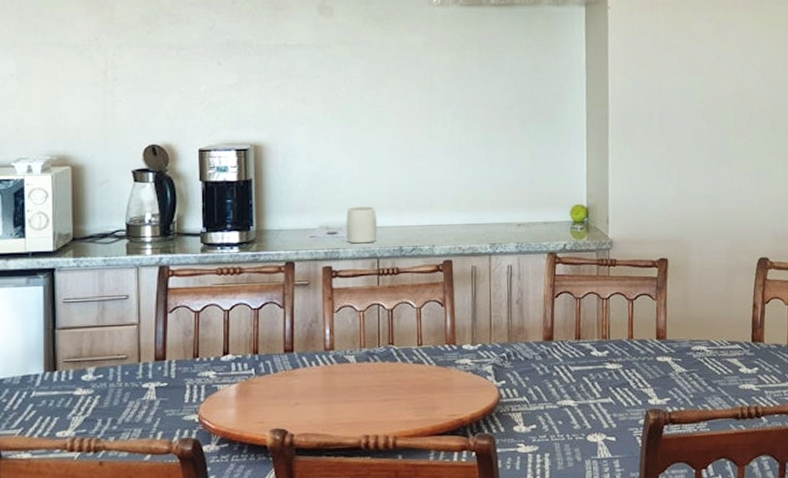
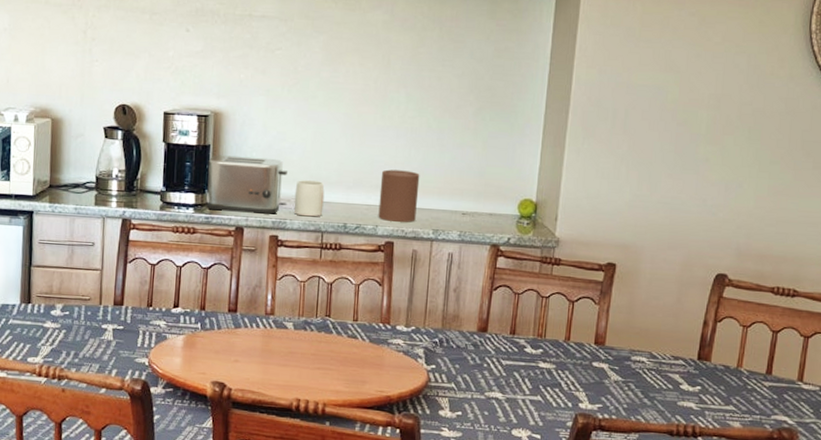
toaster: none [251,187,336,248] -> present [205,155,287,215]
pen holder: none [433,187,473,241] -> present [378,169,420,223]

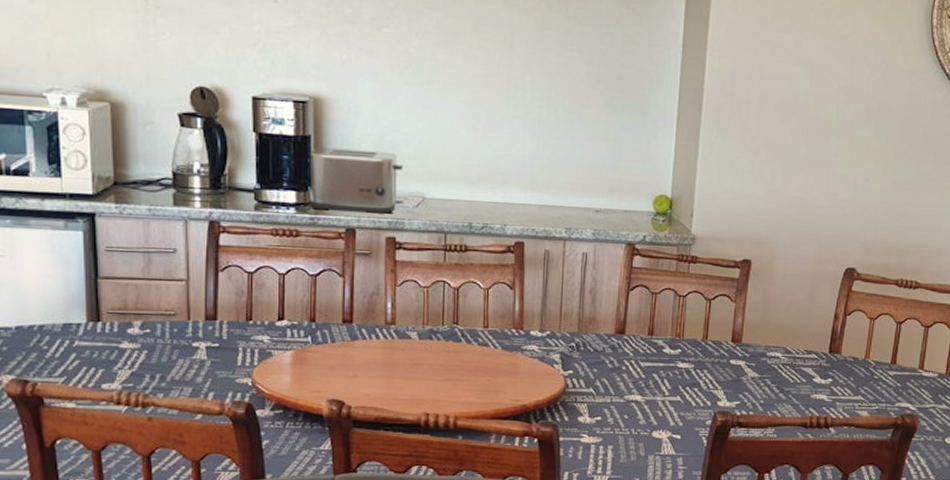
mug: present [294,180,325,217] -> none [412,175,446,216]
pen holder: present [378,169,420,223] -> none [506,163,550,222]

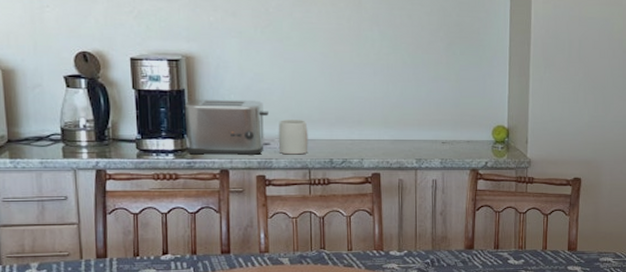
mug: none [412,175,446,216] -> present [278,120,308,155]

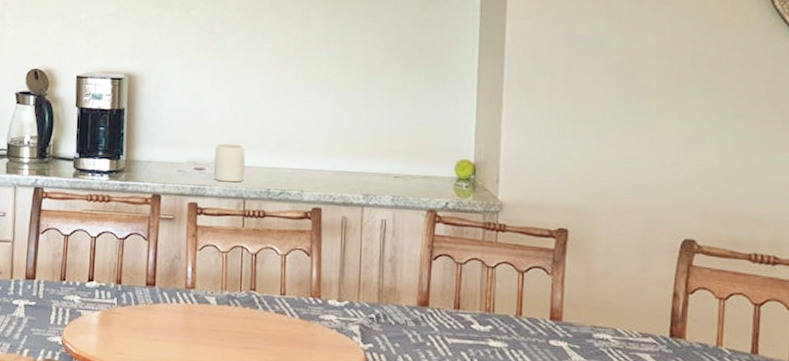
toaster: present [184,99,269,156] -> none [120,119,206,181]

